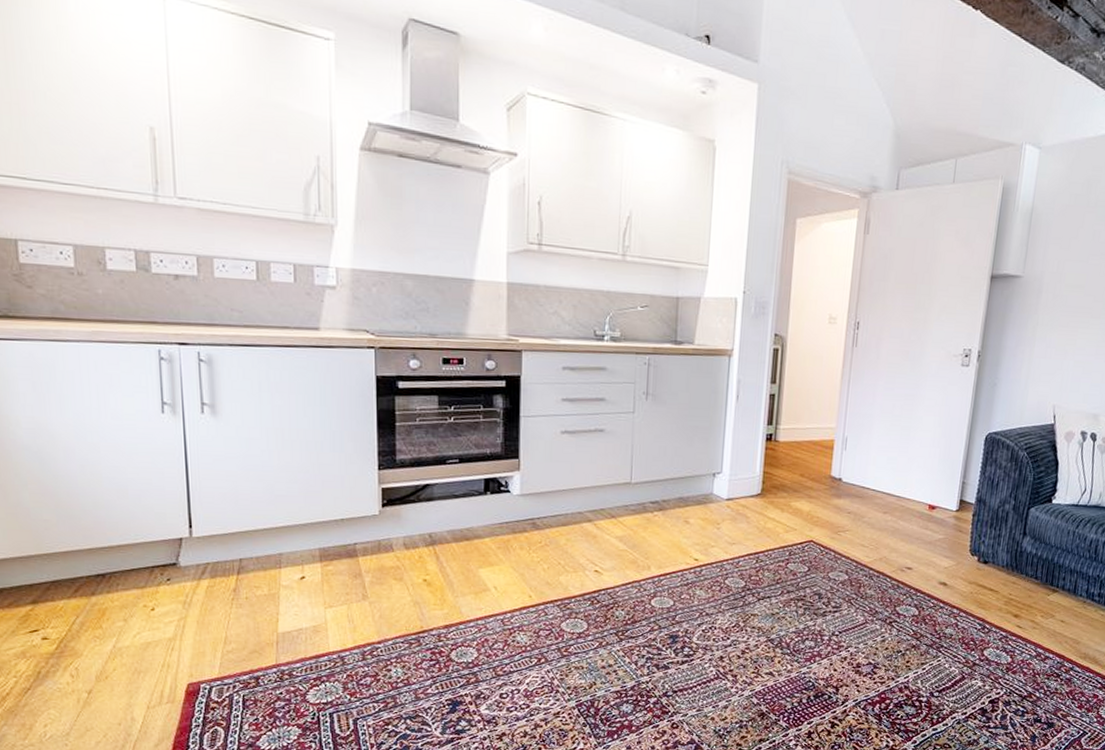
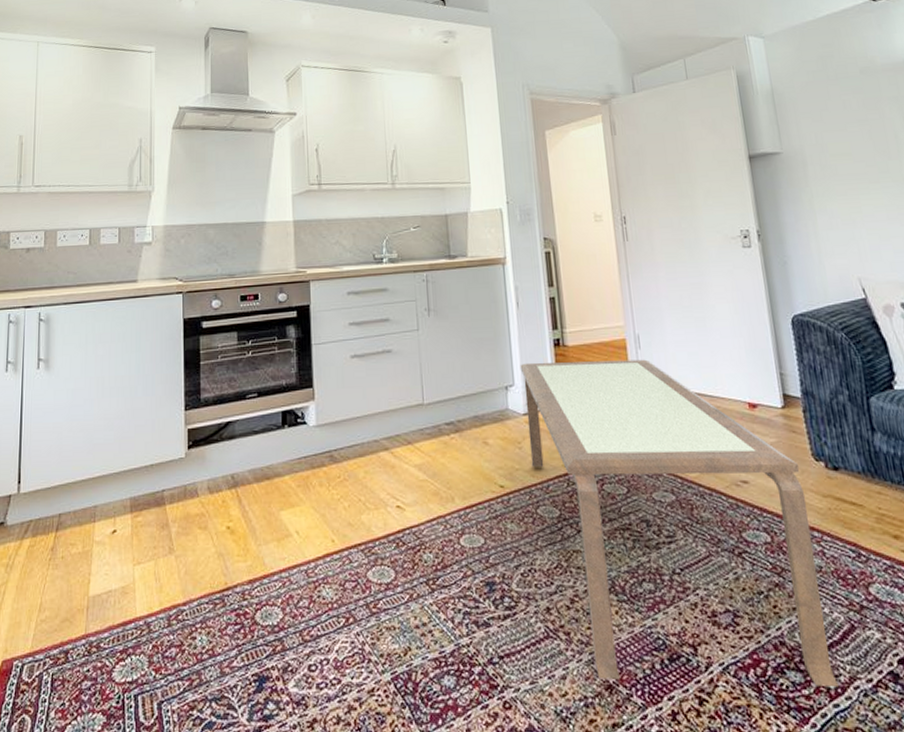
coffee table: none [726,453,957,717] -> present [520,359,840,686]

